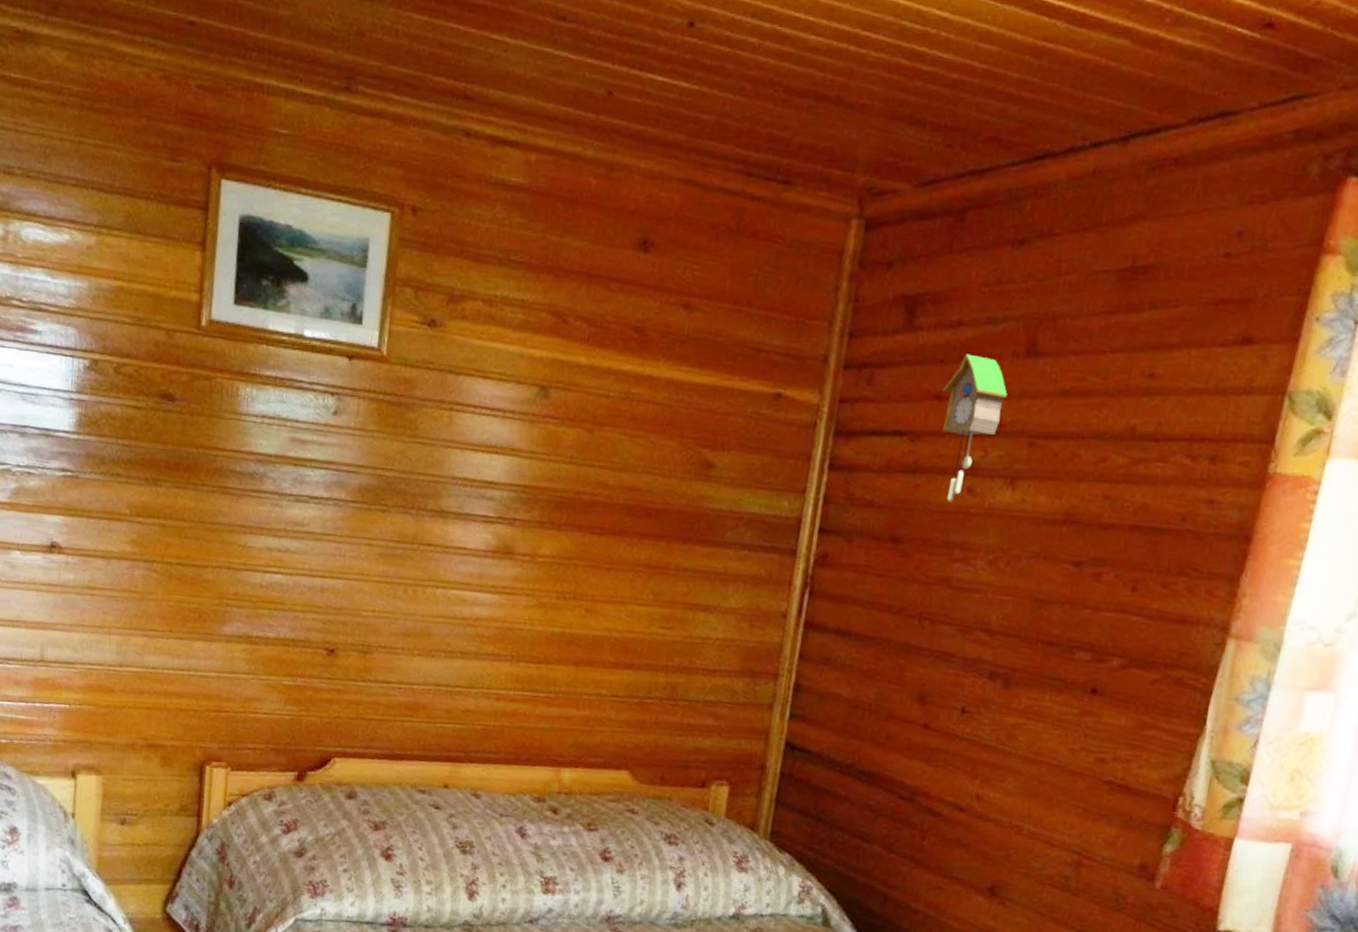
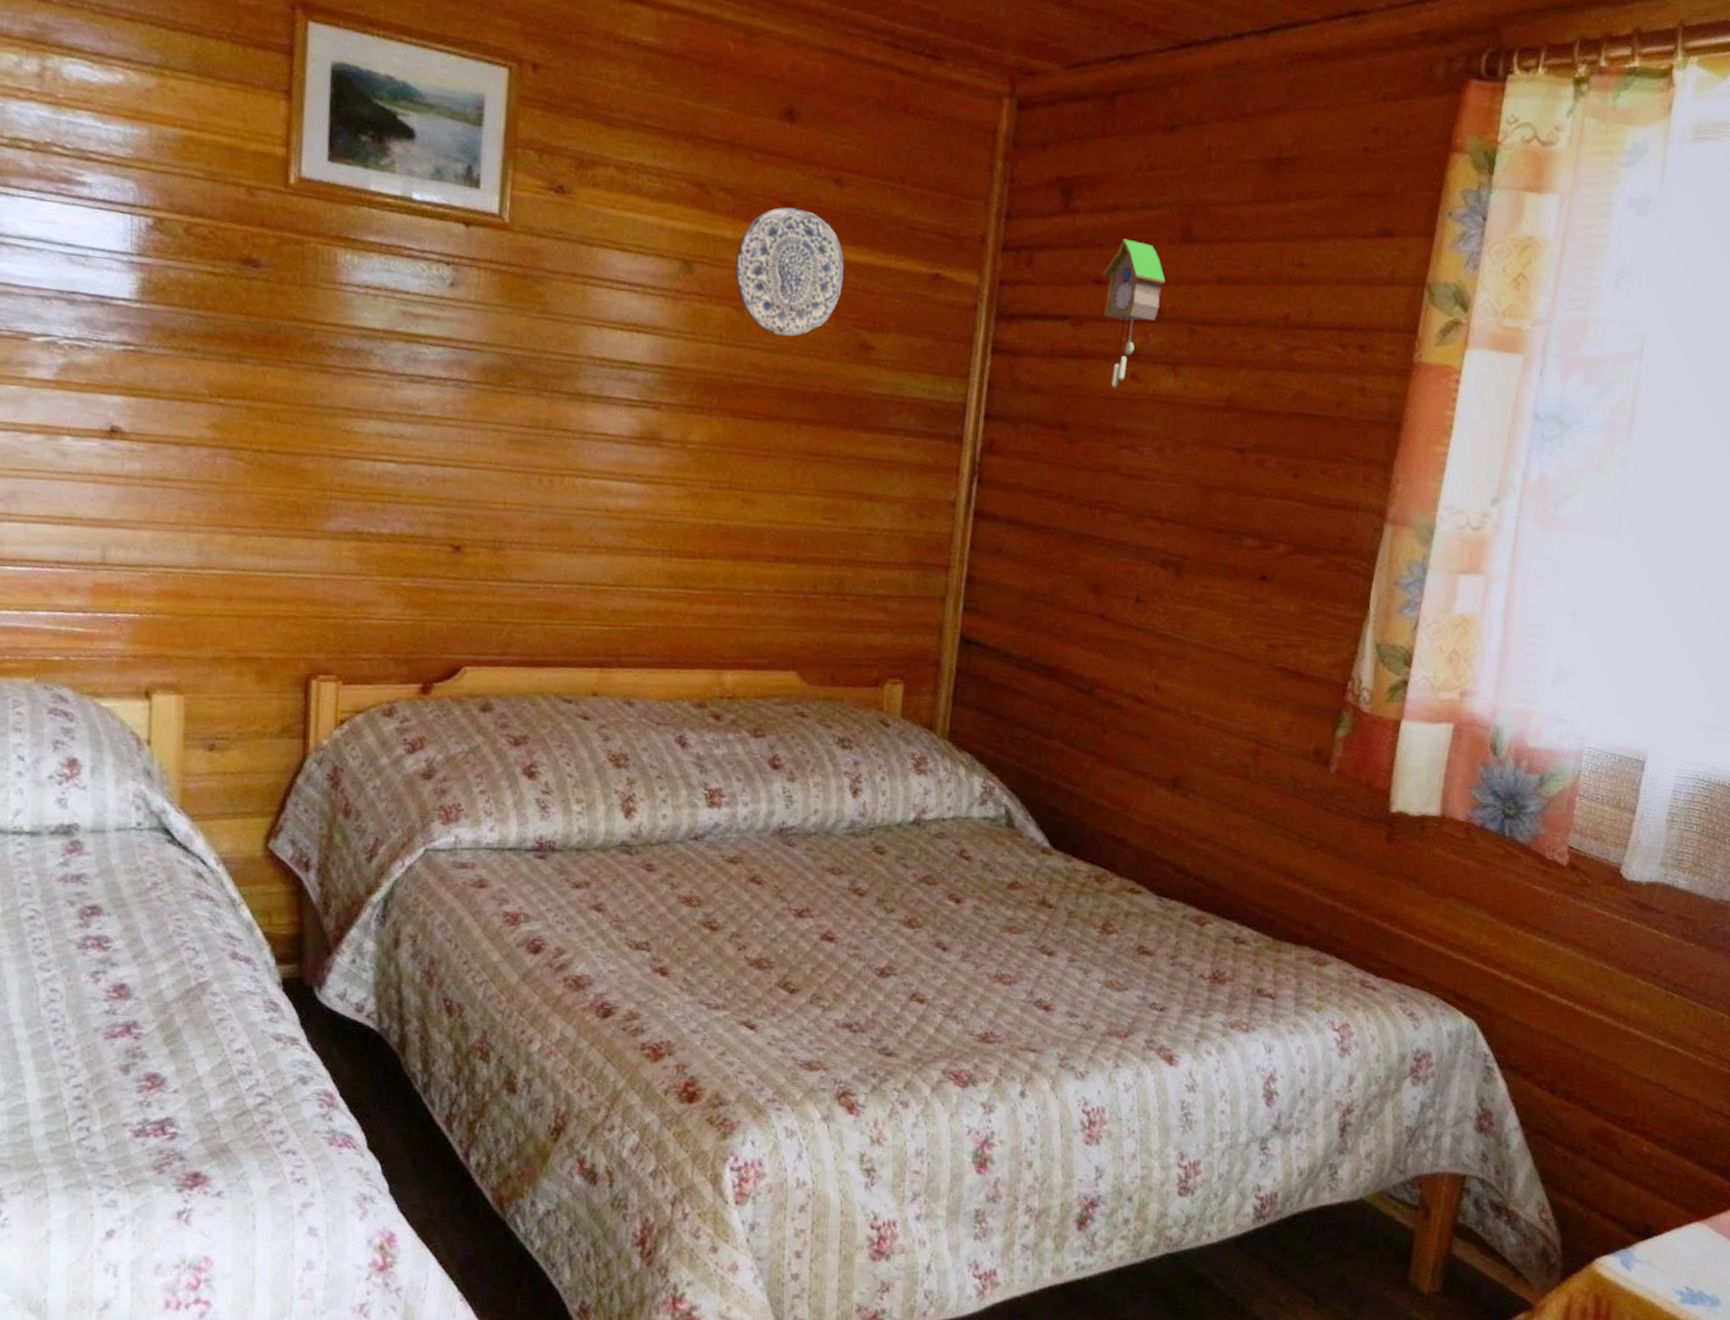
decorative plate: none [587,333,690,456] -> present [734,207,844,337]

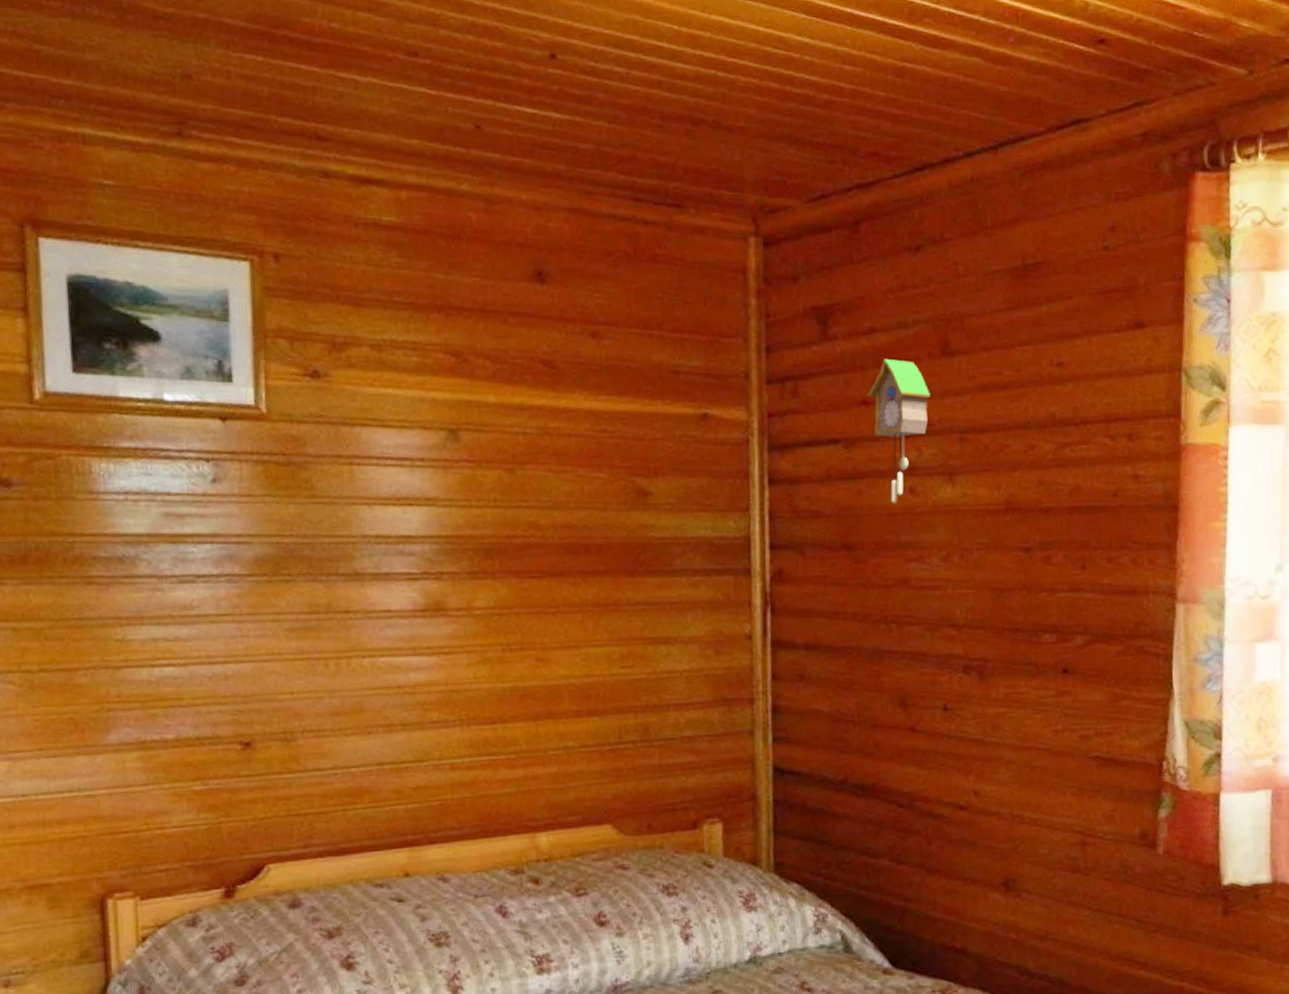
decorative plate: present [734,207,844,337] -> none [501,365,612,493]

